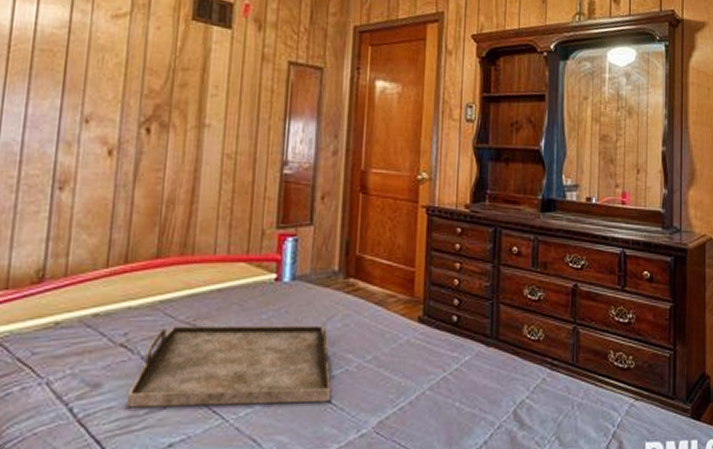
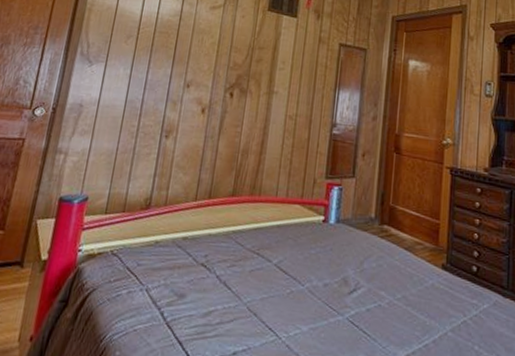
serving tray: present [127,325,331,408] -> none [204,252,366,333]

